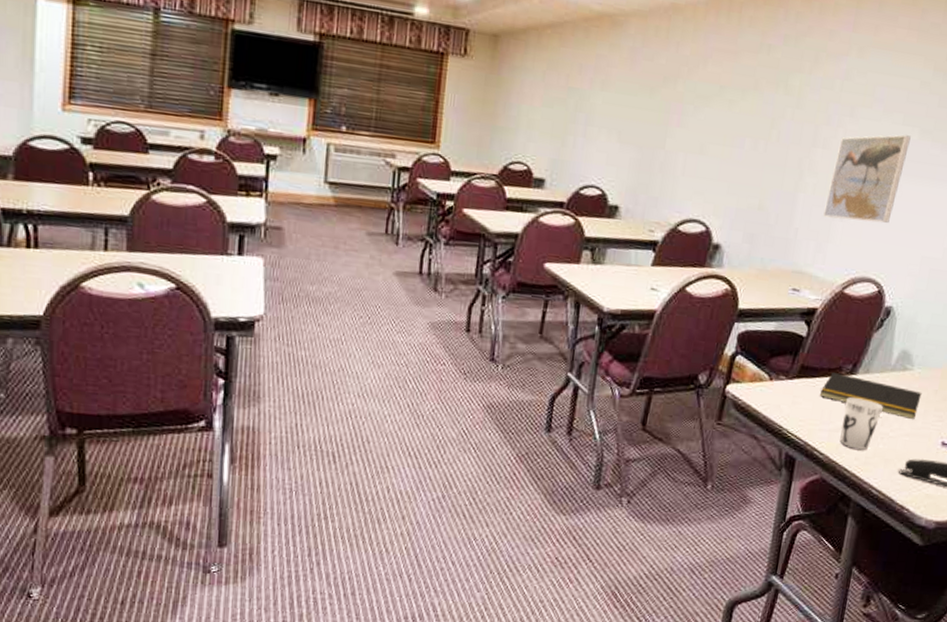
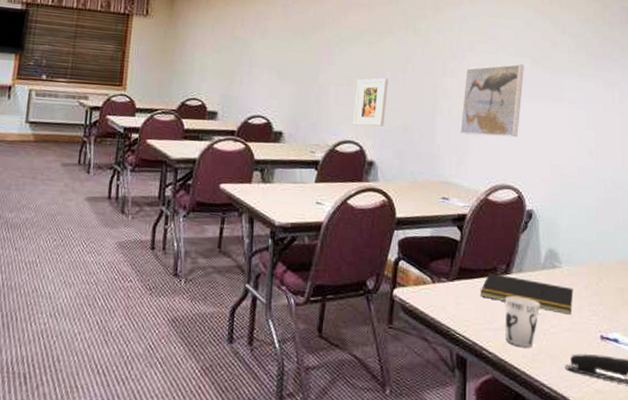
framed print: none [700,145,748,205] -> present [353,78,388,127]

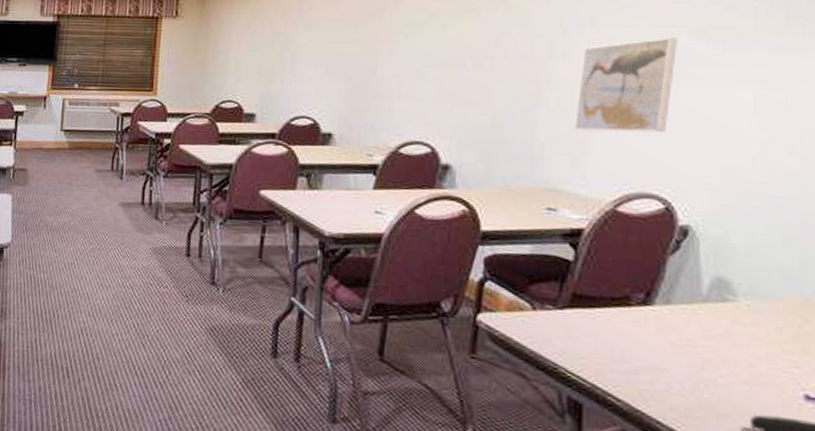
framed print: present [353,78,388,127] -> none [422,67,470,124]
notepad: present [481,273,574,316] -> none [605,302,758,365]
cup: present [505,296,540,348] -> none [643,332,700,400]

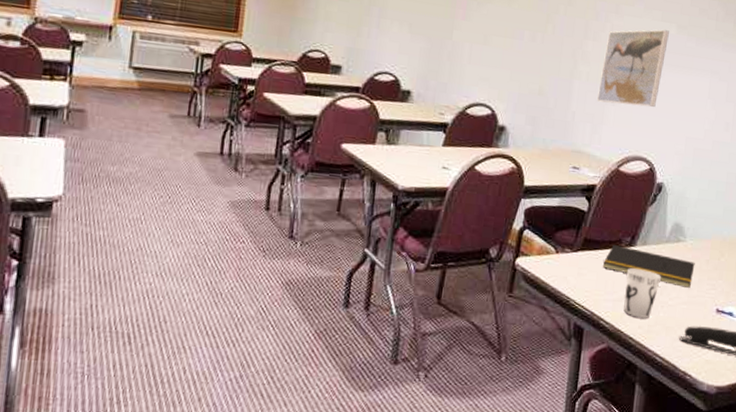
notepad: none [605,302,758,365] -> present [603,245,695,289]
cup: none [643,332,700,400] -> present [623,268,661,319]

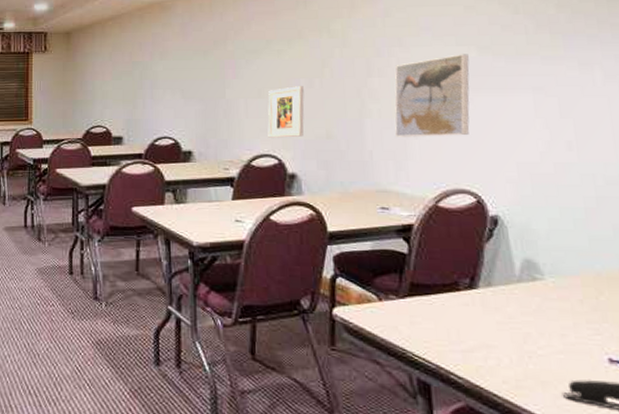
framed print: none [486,37,527,90] -> present [267,86,304,138]
notepad: present [603,245,695,289] -> none [440,288,565,335]
cup: present [623,268,661,319] -> none [473,314,521,373]

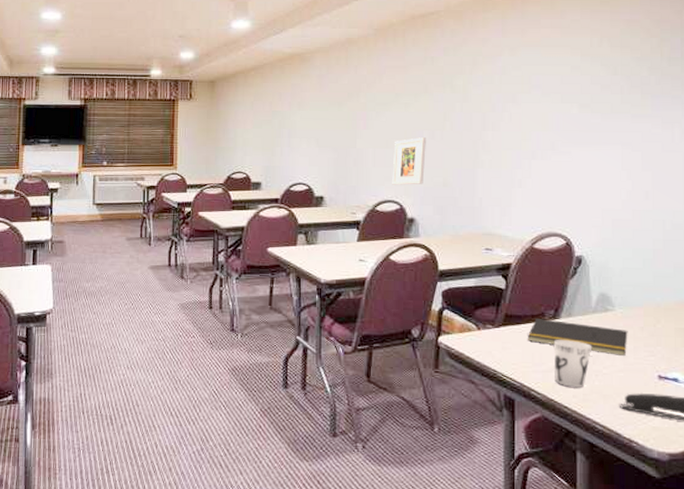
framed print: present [394,54,470,137] -> none [503,111,571,186]
notepad: none [440,288,565,335] -> present [528,319,628,357]
cup: none [473,314,521,373] -> present [554,340,591,389]

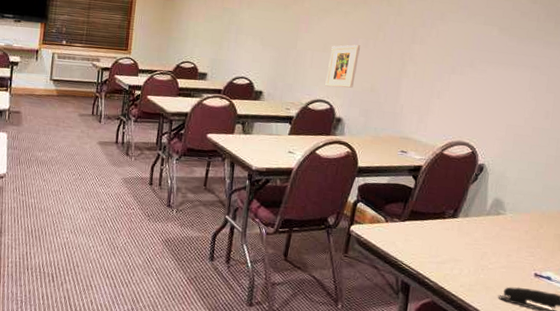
notepad: present [528,319,628,357] -> none [428,216,515,255]
cup: present [554,340,591,389] -> none [446,236,482,280]

